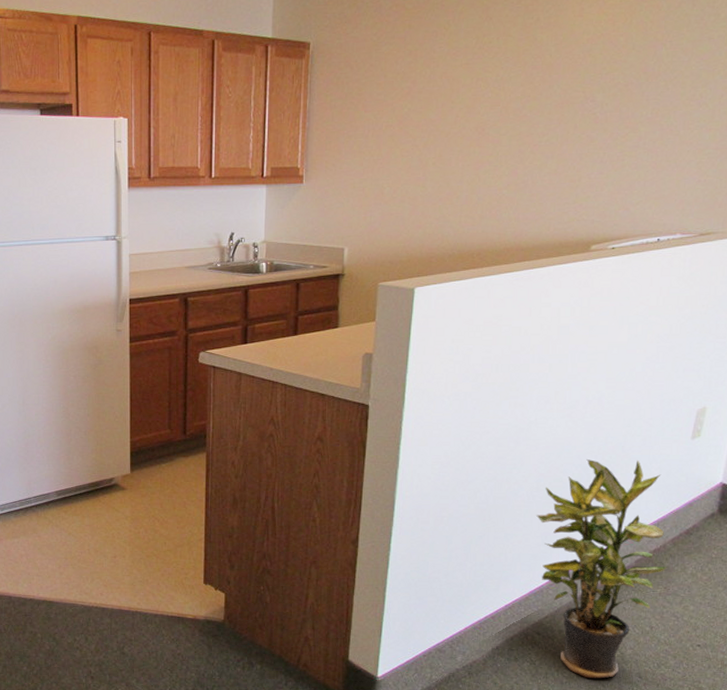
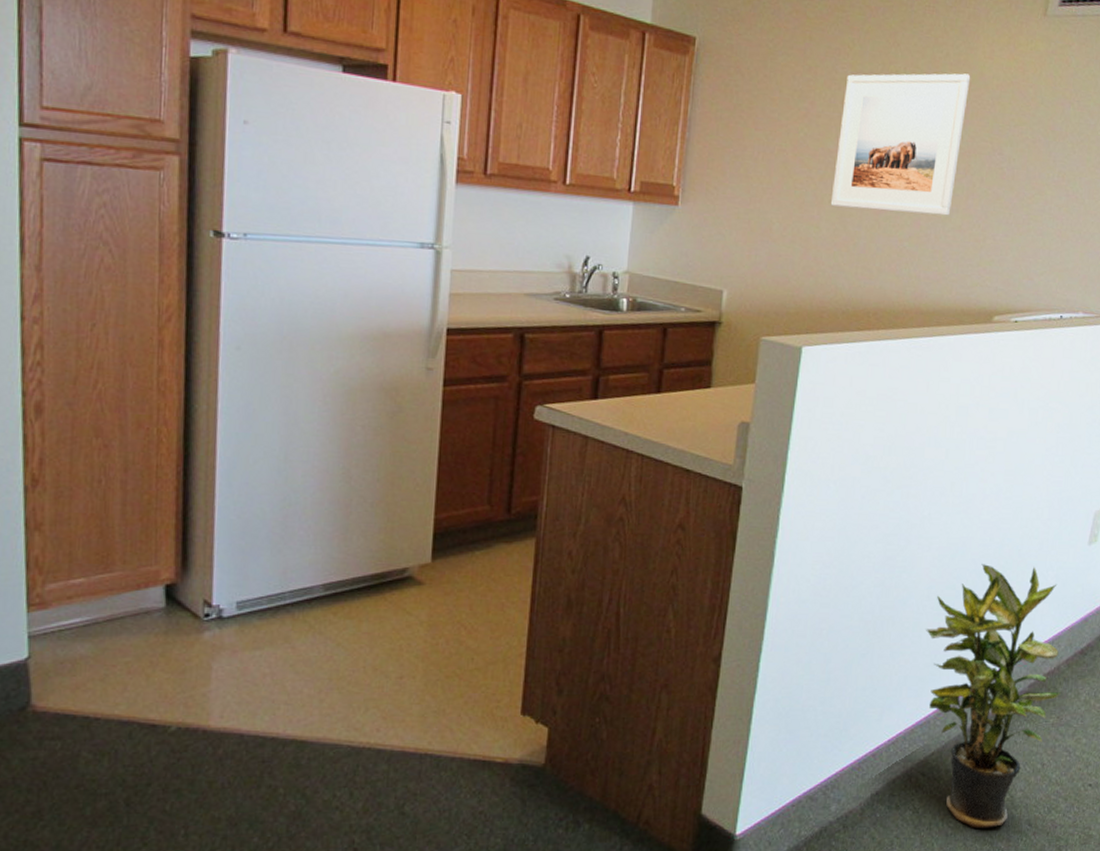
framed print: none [434,34,561,167] -> present [830,73,971,216]

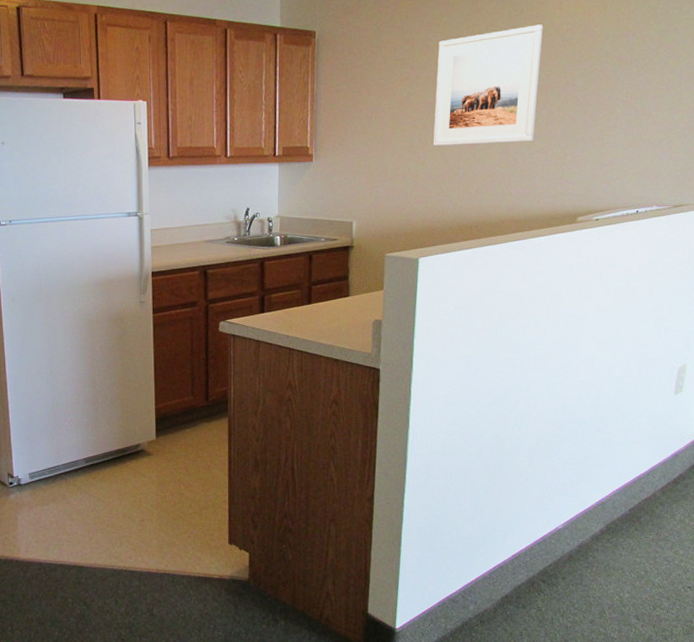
potted plant: present [926,564,1062,828] -> none [537,414,659,622]

